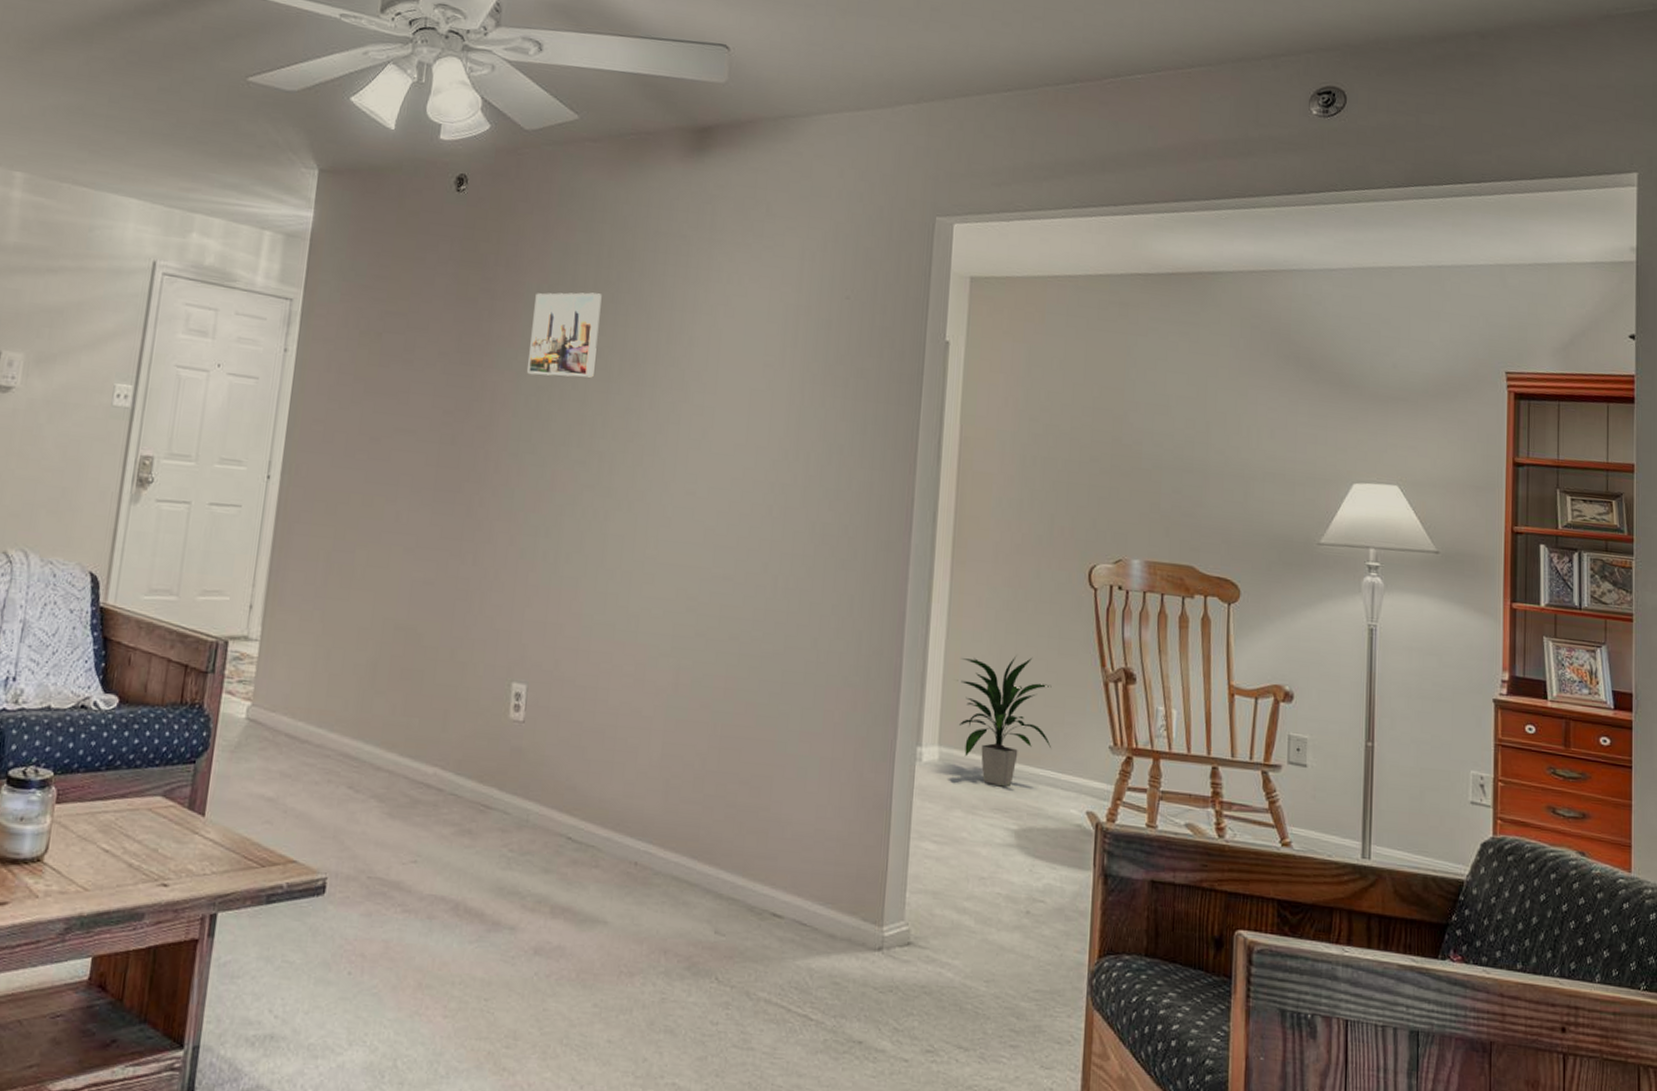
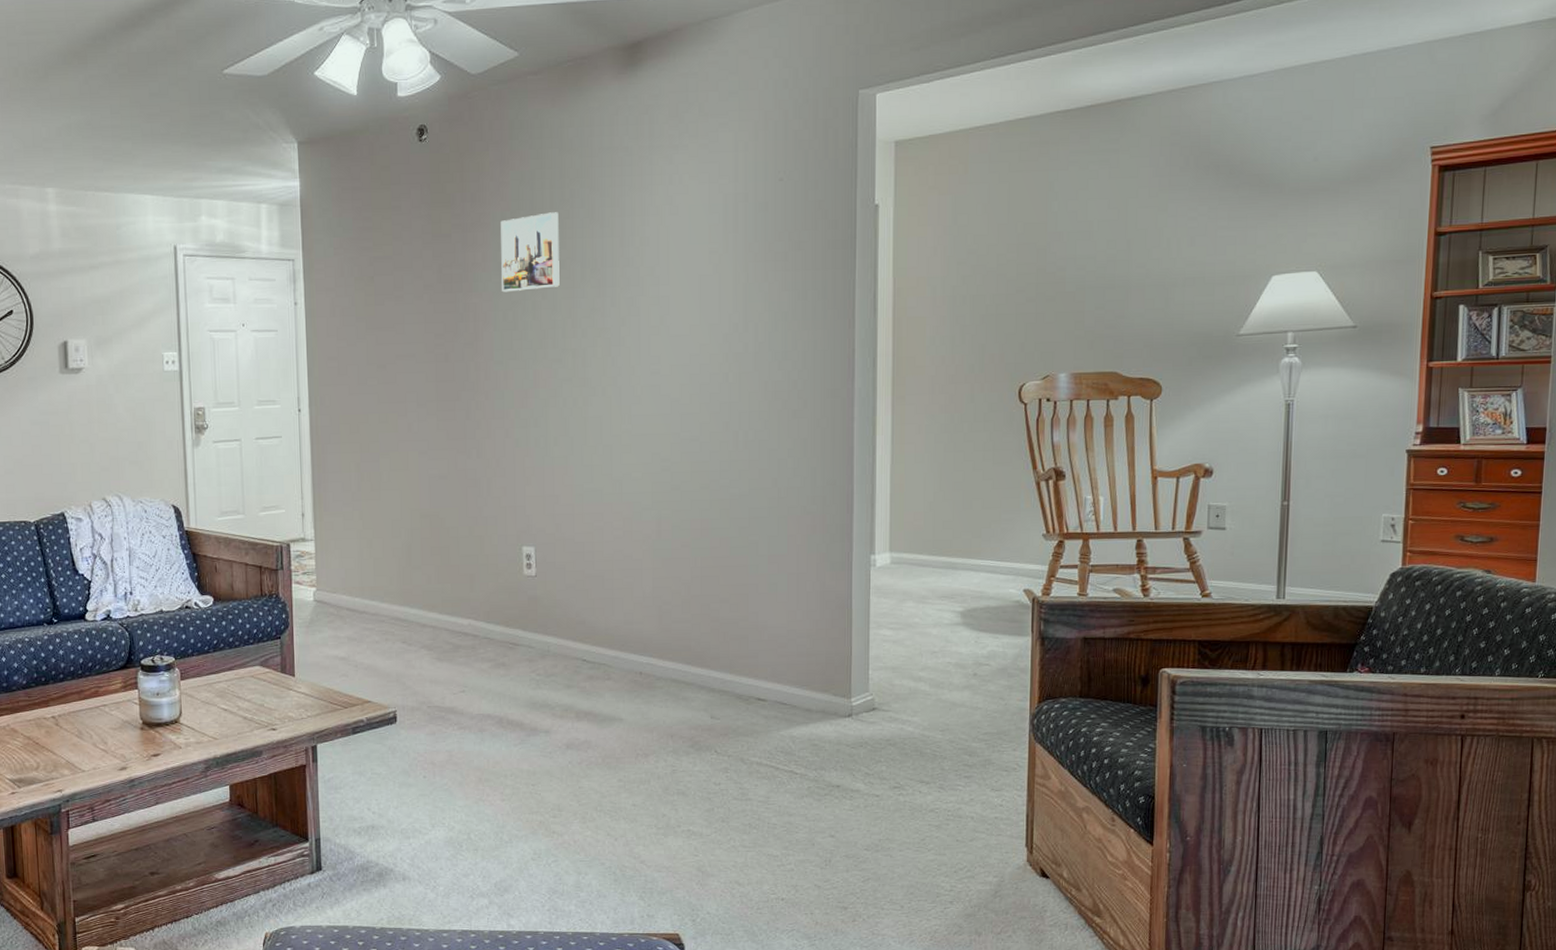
indoor plant: present [957,655,1052,787] -> none [903,469,990,579]

